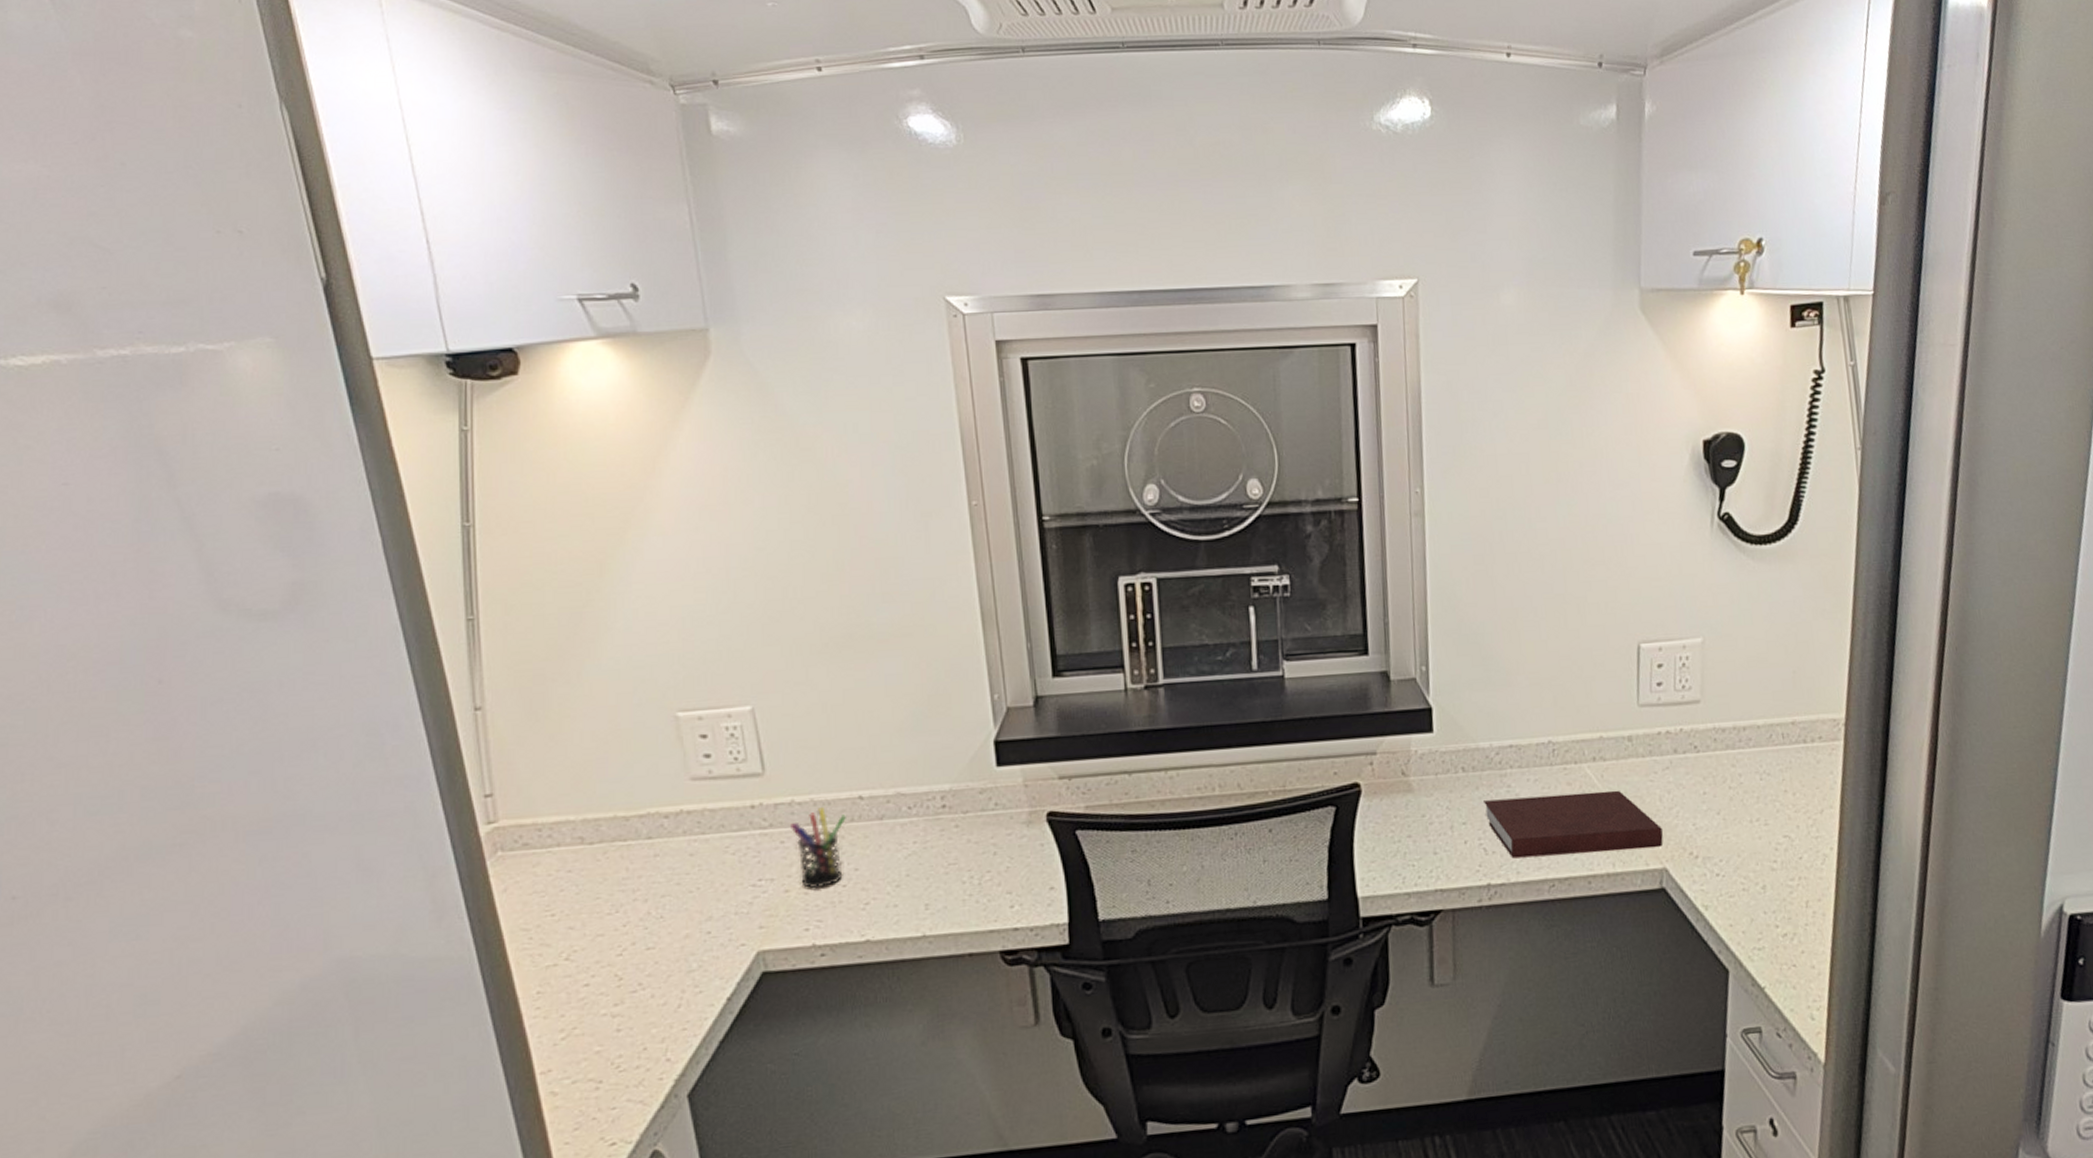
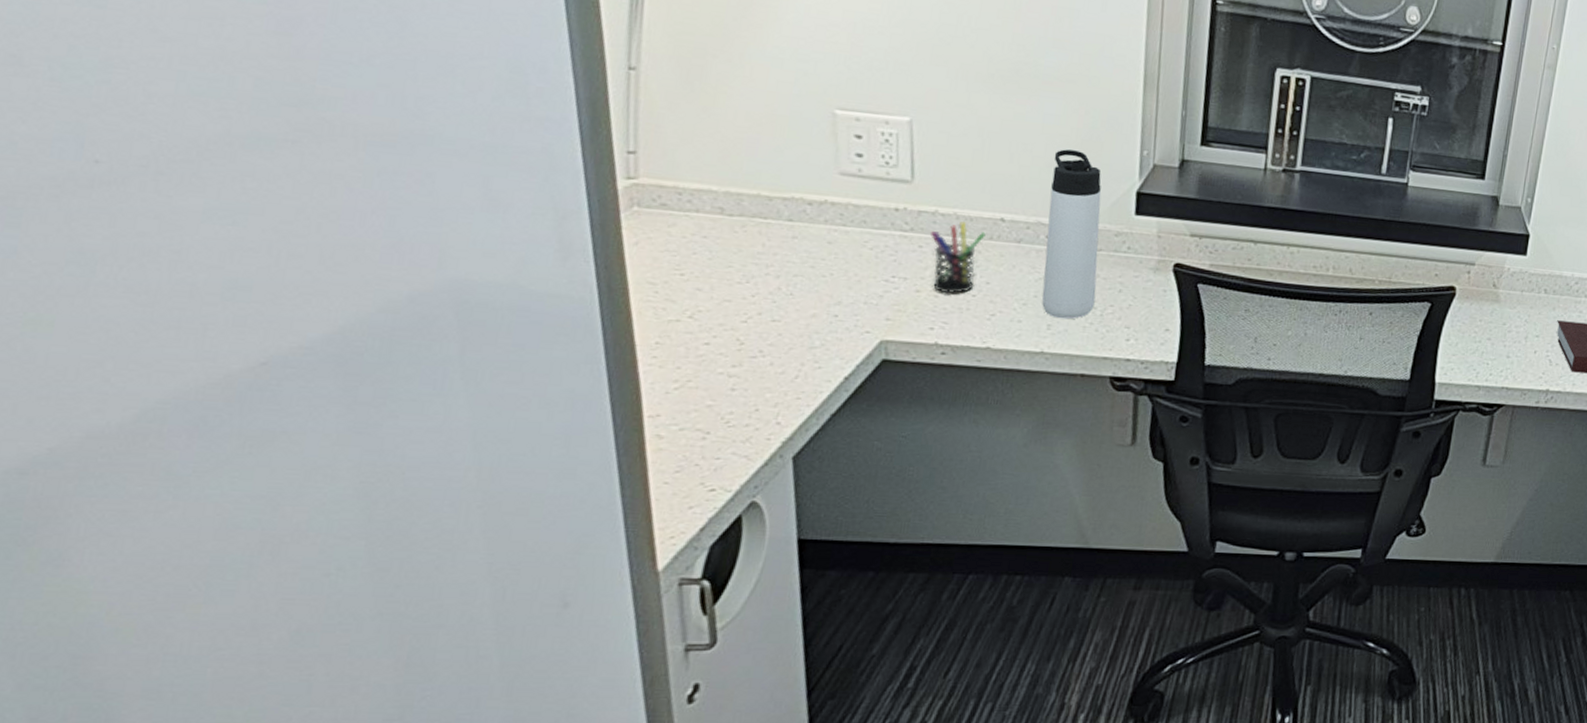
thermos bottle: none [902,708,971,896] -> present [1041,149,1102,319]

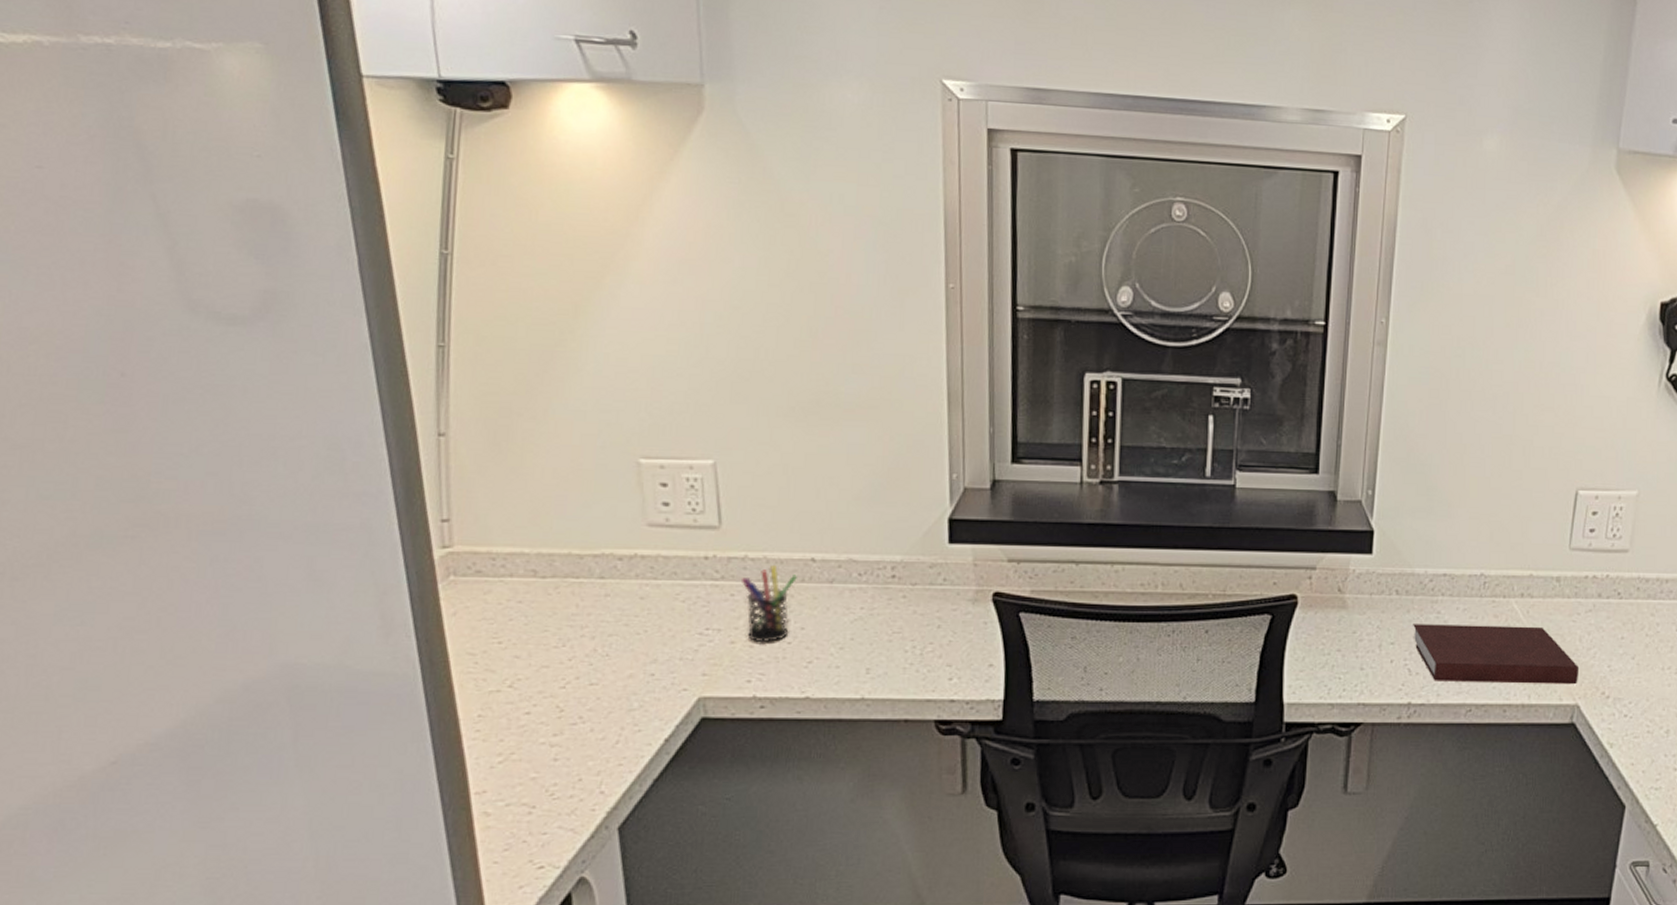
thermos bottle: present [1041,149,1102,319] -> none [858,479,914,661]

